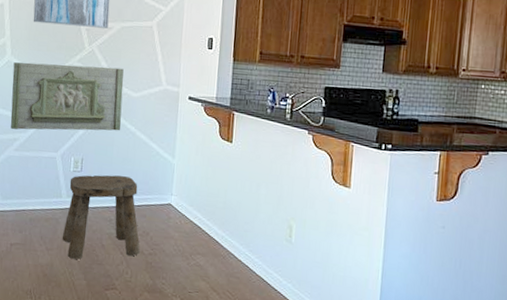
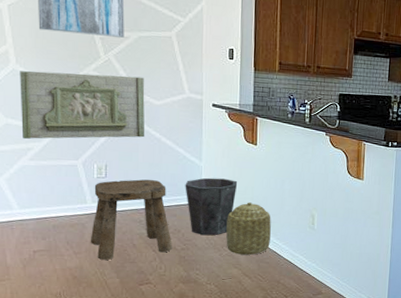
waste bin: none [156,176,210,241] -> present [185,177,238,236]
basket: none [195,206,244,267] -> present [226,202,271,255]

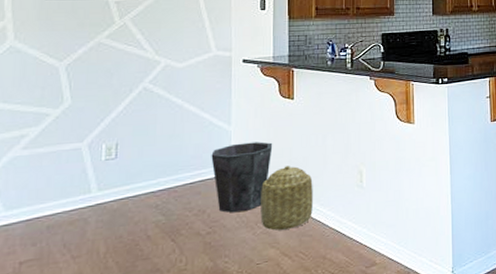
decorative wall panel: present [19,70,145,140] -> none [15,39,166,126]
stool: present [90,179,172,260] -> none [93,154,196,261]

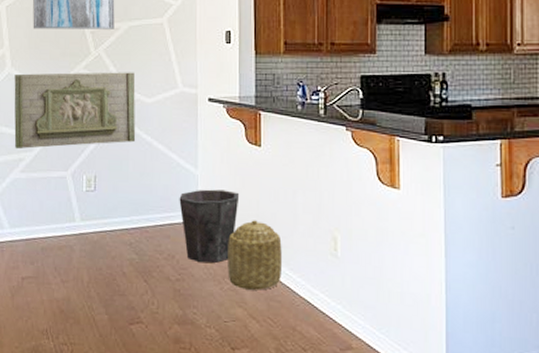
decorative wall panel: none [15,39,166,126] -> present [14,72,136,149]

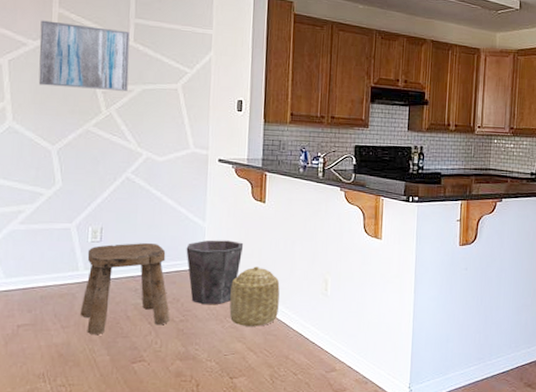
decorative wall panel: present [14,72,136,149] -> none [13,127,147,202]
stool: none [78,192,166,291] -> present [79,243,170,334]

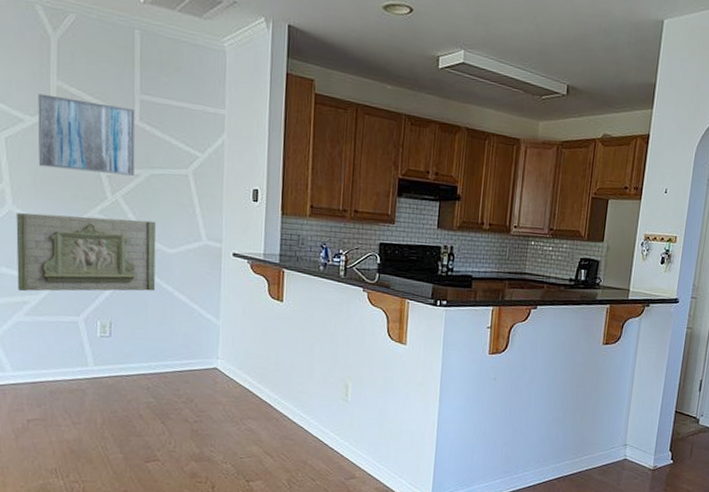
decorative wall panel: none [13,127,147,202] -> present [16,212,156,292]
stool: present [79,243,170,334] -> none [90,339,184,432]
waste bin: present [186,240,244,305] -> none [199,339,260,407]
basket: present [229,266,280,327] -> none [245,368,298,430]

